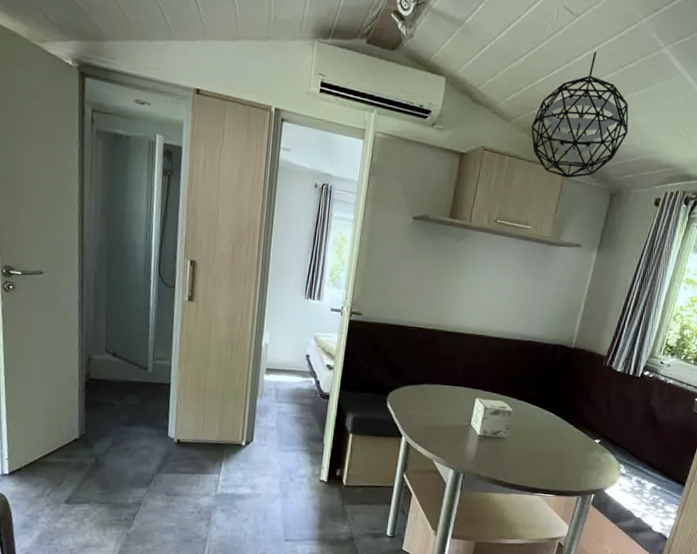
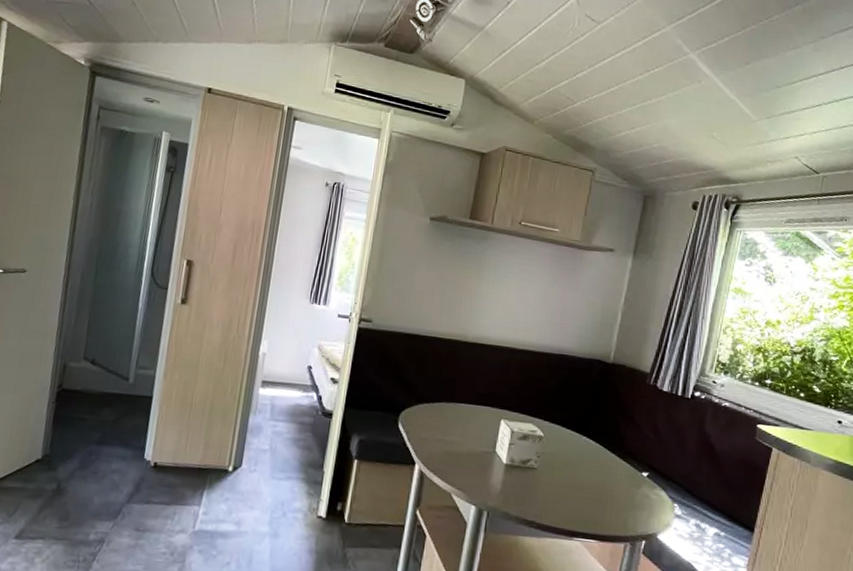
pendant light: present [531,51,629,178] -> none [555,56,659,180]

